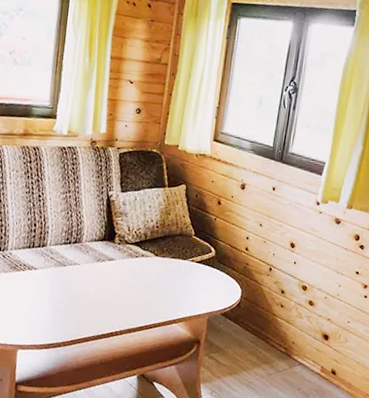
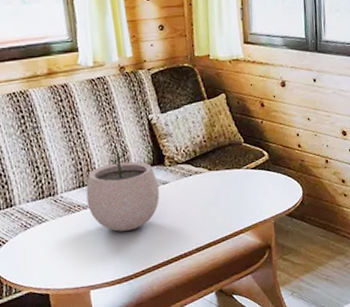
plant pot: none [33,213,105,299] -> present [86,144,160,232]

